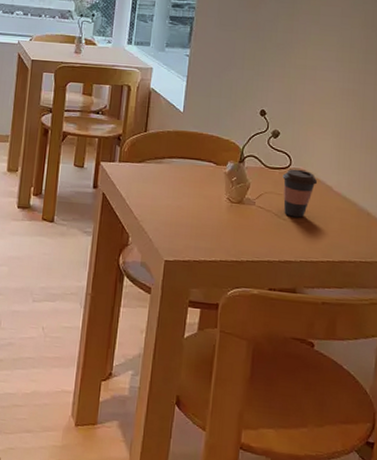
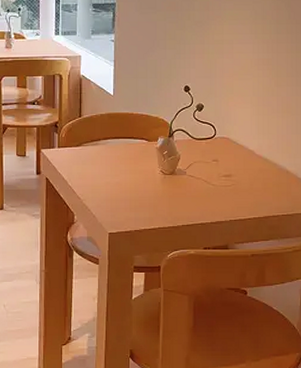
coffee cup: present [282,169,318,218] -> none [209,138,241,182]

